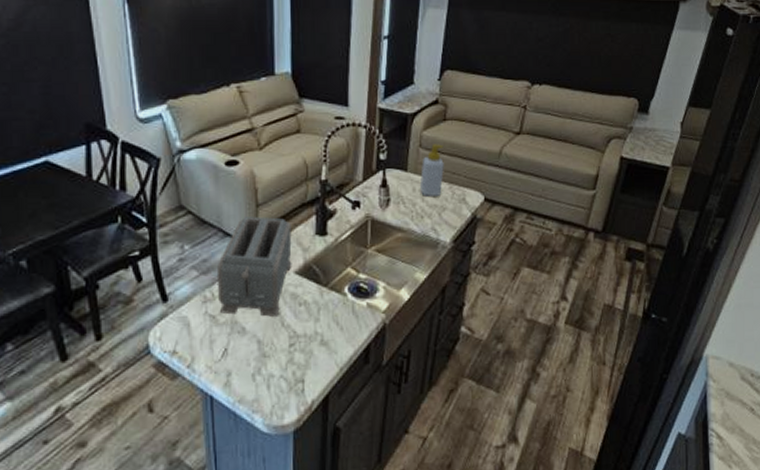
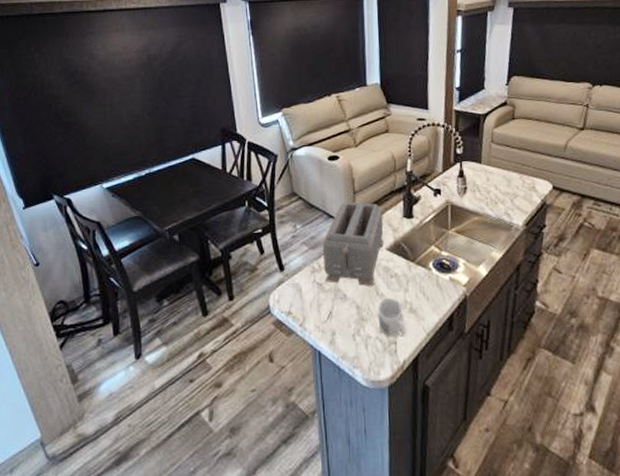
mug: none [282,329,316,375] -> present [377,298,406,337]
soap bottle: present [419,144,444,196] -> none [493,139,515,185]

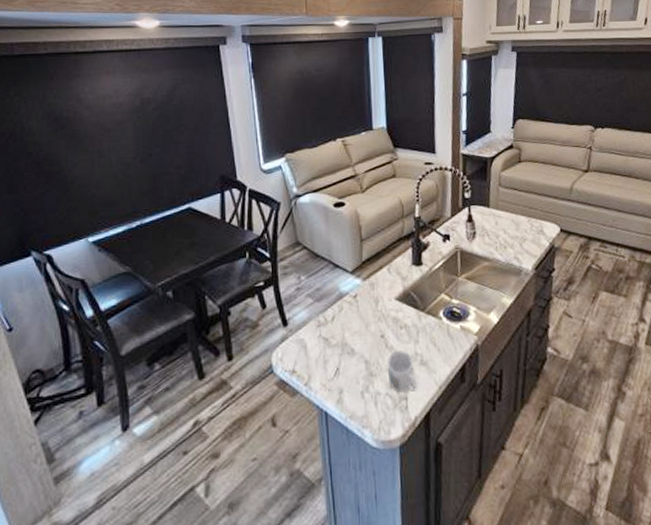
toaster: present [322,202,384,286] -> none [328,250,393,339]

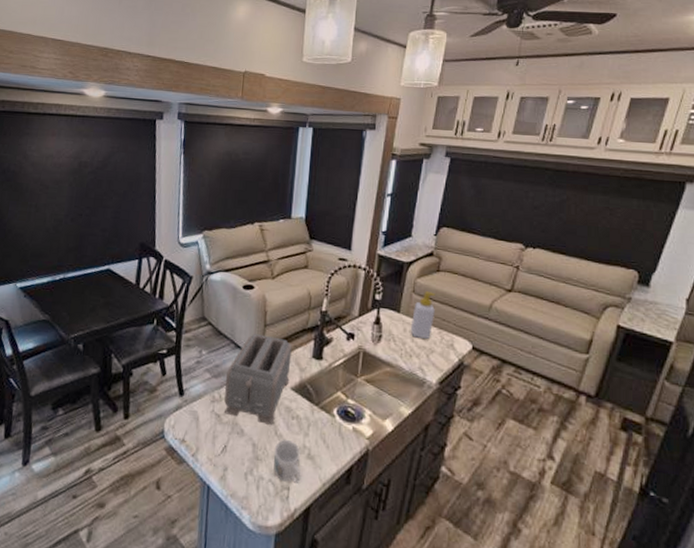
toaster: none [328,250,393,339] -> present [224,334,292,425]
soap bottle: none [501,183,522,229] -> present [410,291,436,339]

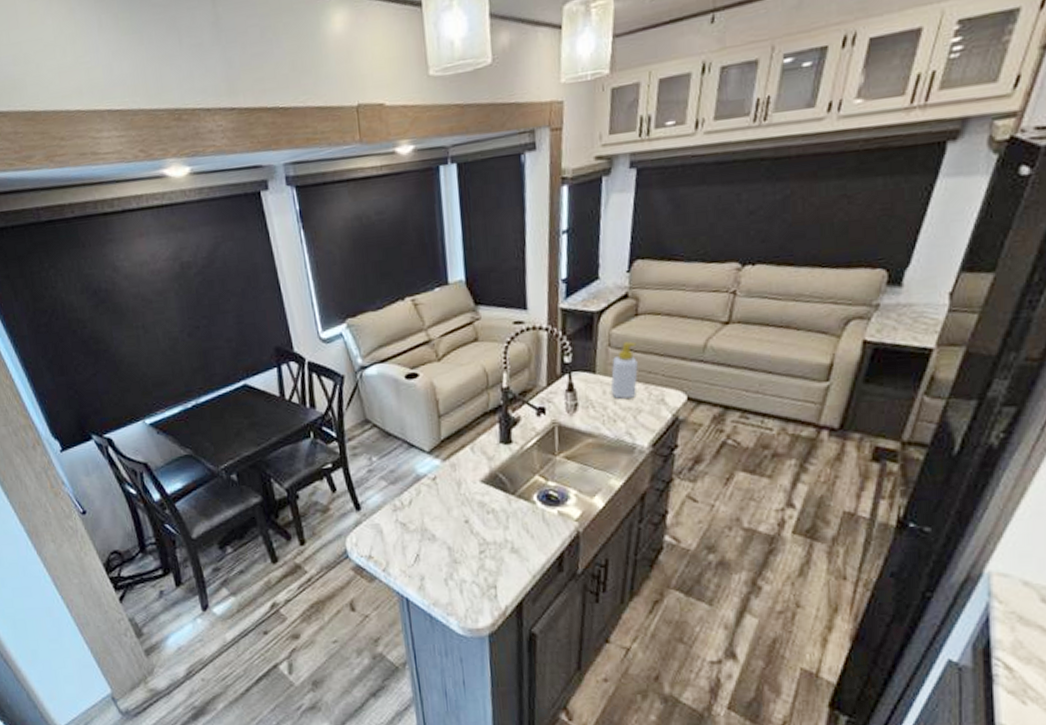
toaster: present [224,334,292,425] -> none [404,427,478,525]
mug: present [273,440,301,483] -> none [472,537,508,581]

